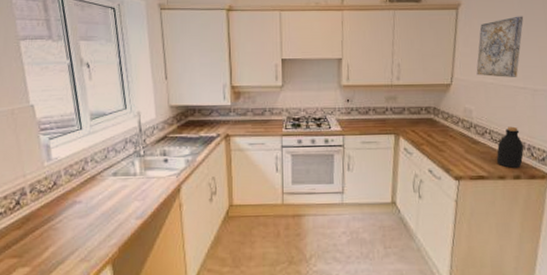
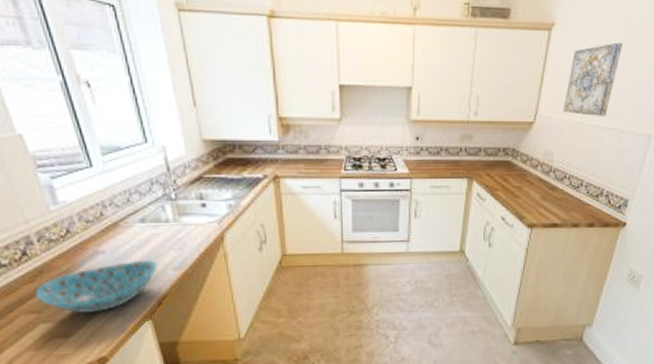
bowl: none [19,209,123,259] -> present [35,260,158,314]
bottle: present [496,126,524,168] -> none [572,171,602,216]

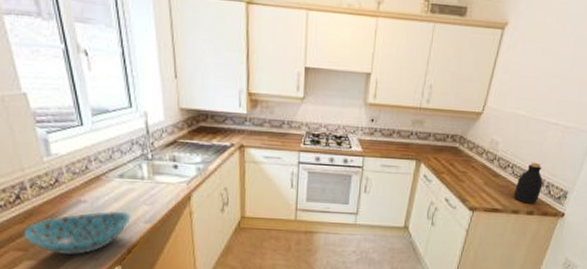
wall art: present [563,42,623,116] -> none [510,43,573,112]
bottle: none [572,171,602,216] -> present [513,162,543,204]

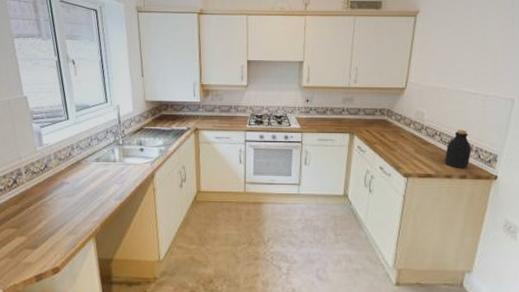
bowl: present [23,210,131,255] -> none [17,190,105,231]

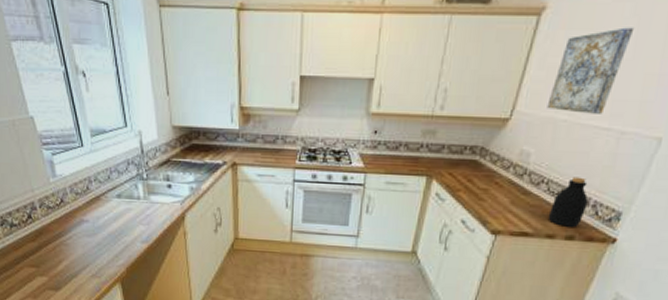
wall art: none [430,24,481,83] -> present [546,27,635,114]

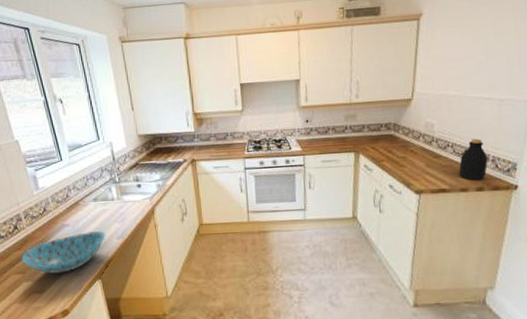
bowl: none [35,230,129,273] -> present [21,231,106,275]
wall art: present [546,27,635,114] -> none [438,22,492,89]

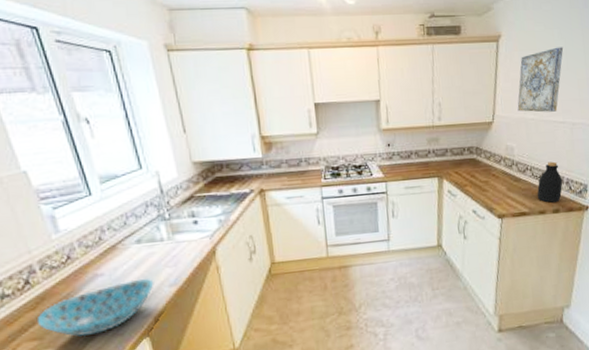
wall art: none [438,22,492,89] -> present [517,47,564,113]

